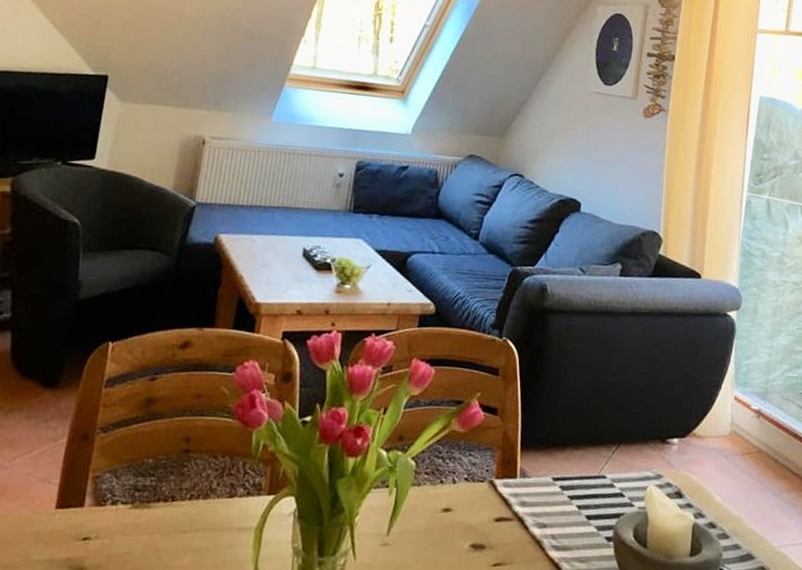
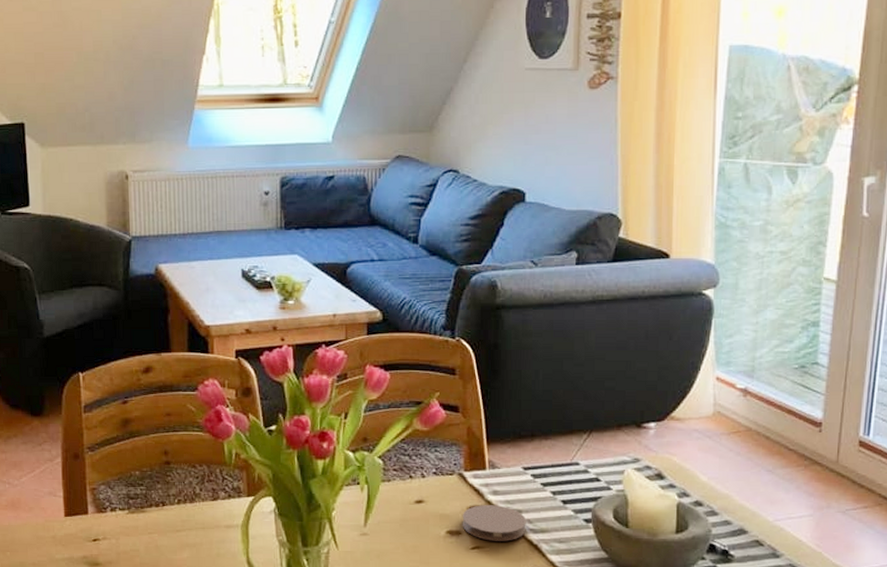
coaster: none [486,516,551,559] -> present [462,504,526,541]

